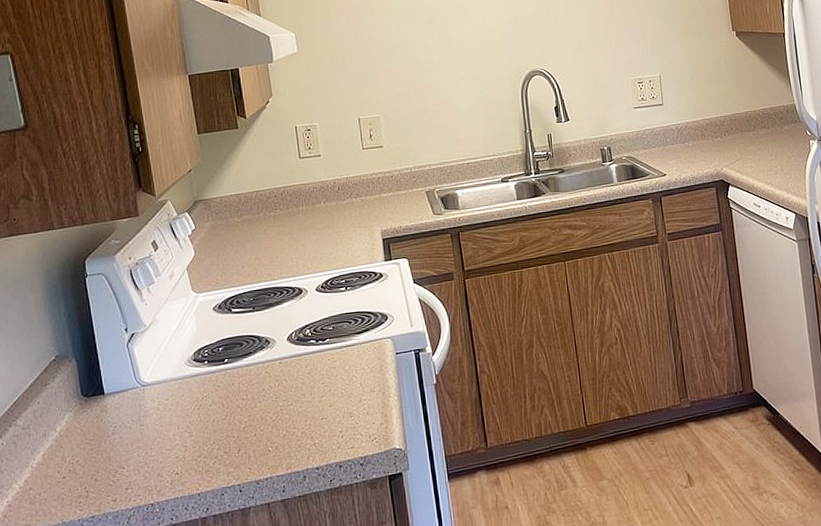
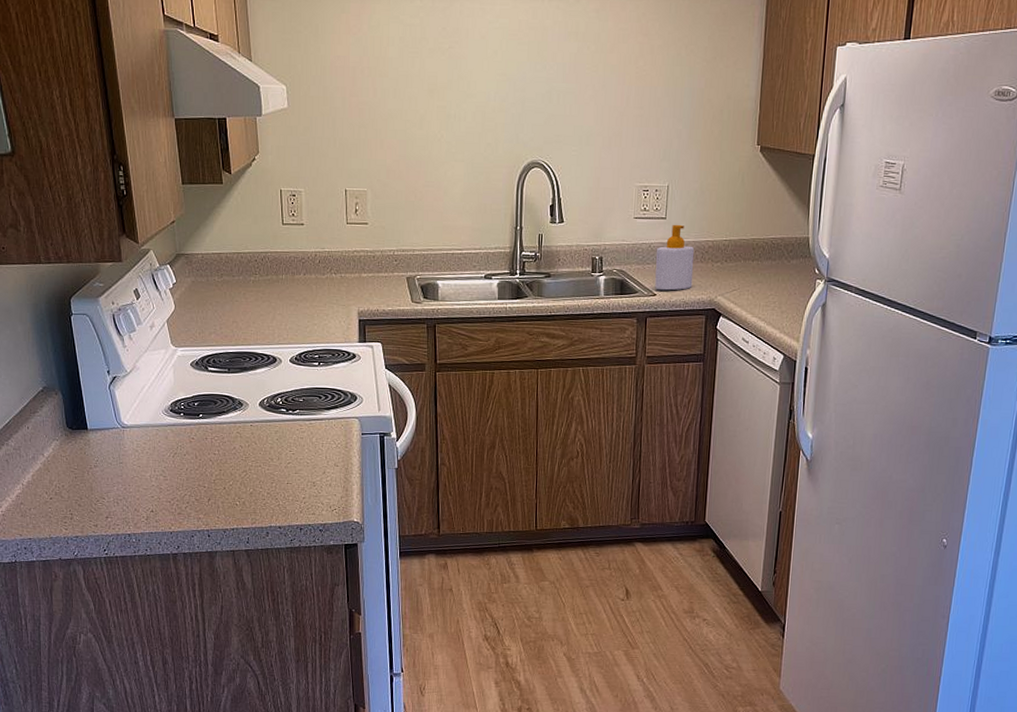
soap bottle: none [659,108,698,170] -> present [655,224,694,291]

